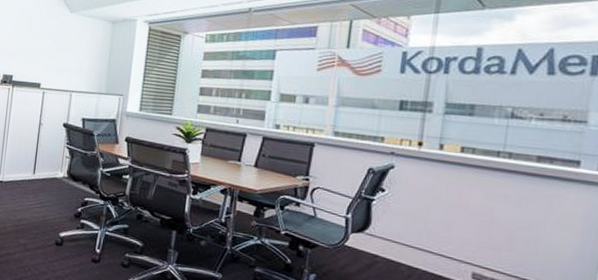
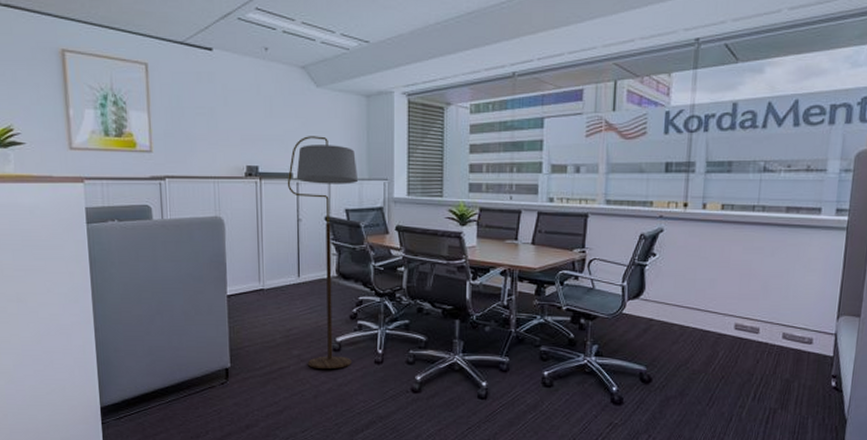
floor lamp: none [31,53,97,262] -> present [287,136,358,369]

